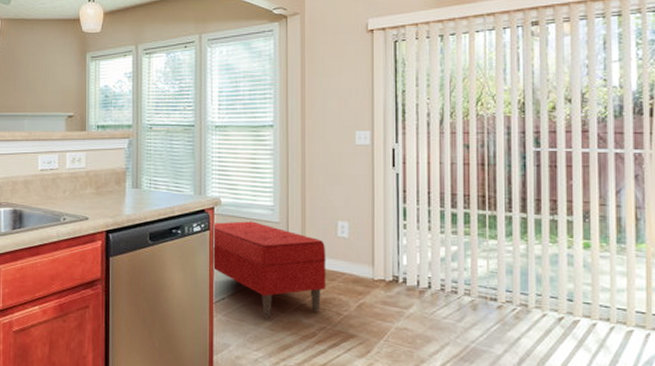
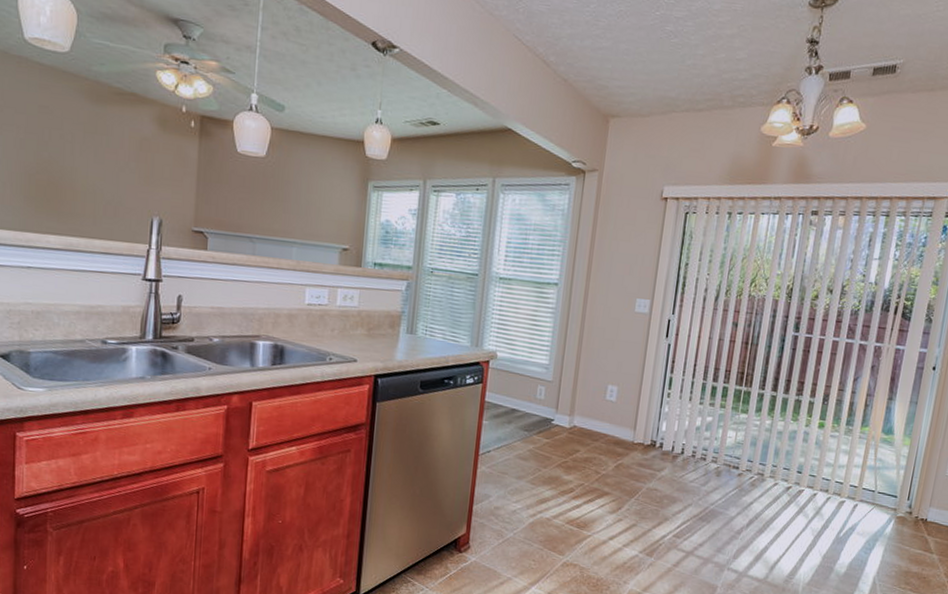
bench: present [212,221,327,318] -> none [480,376,593,473]

